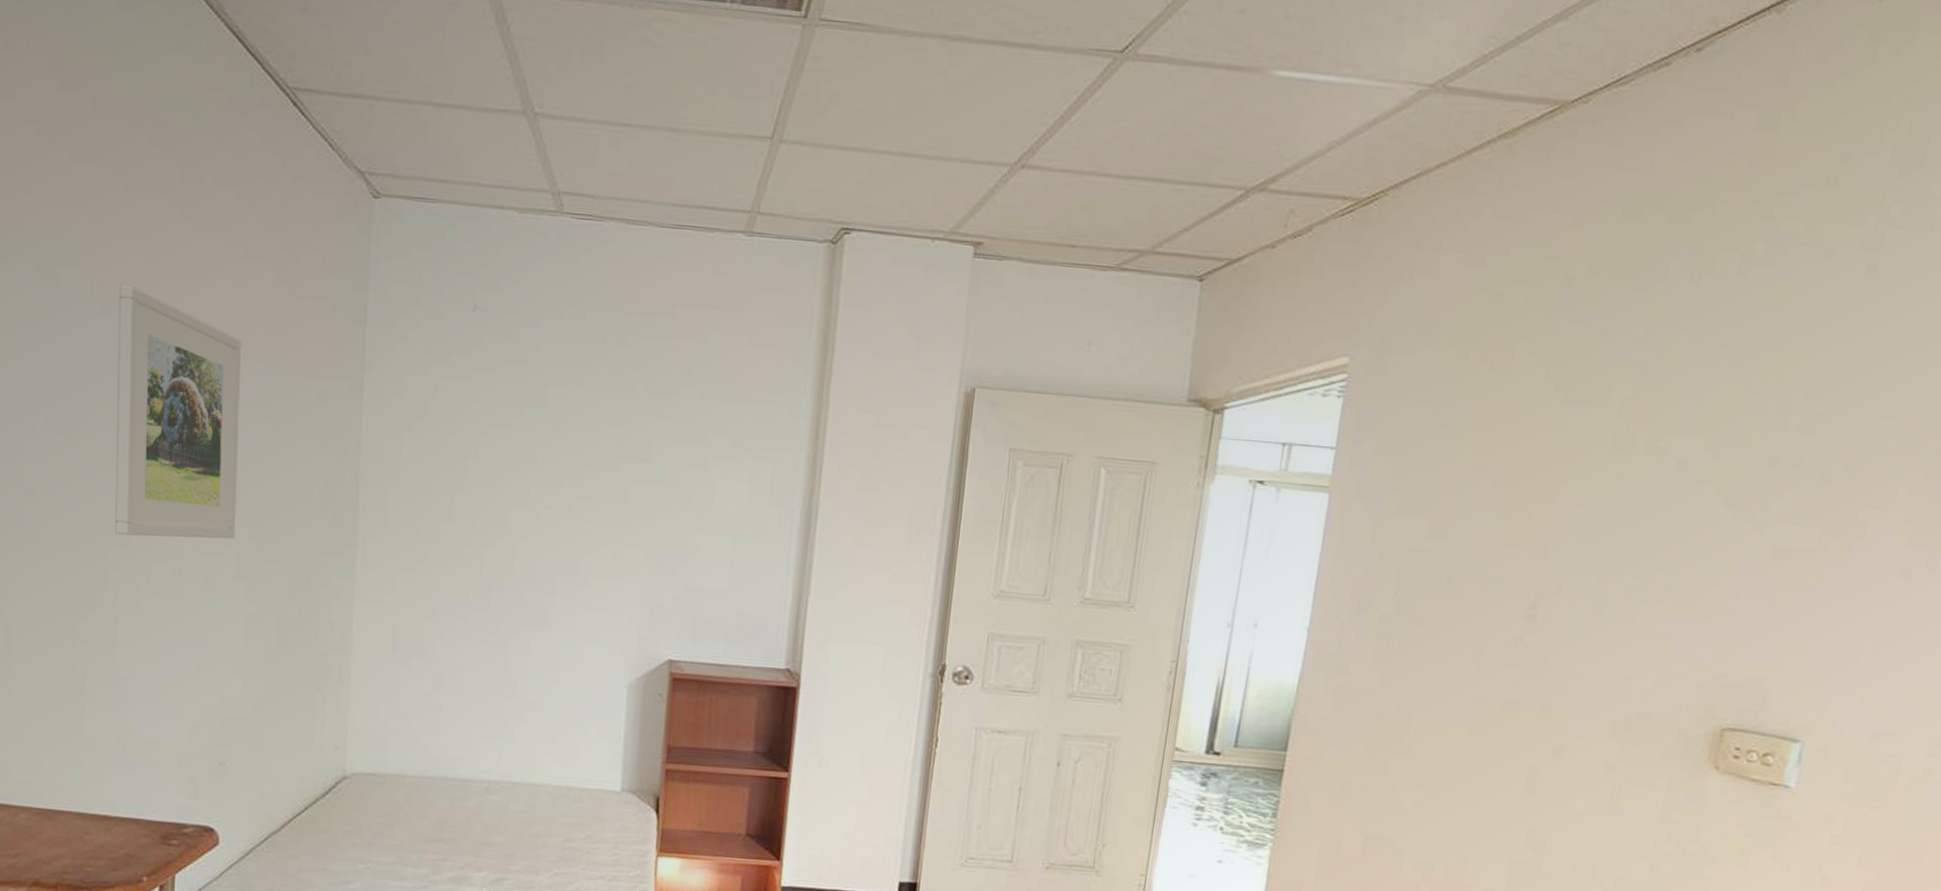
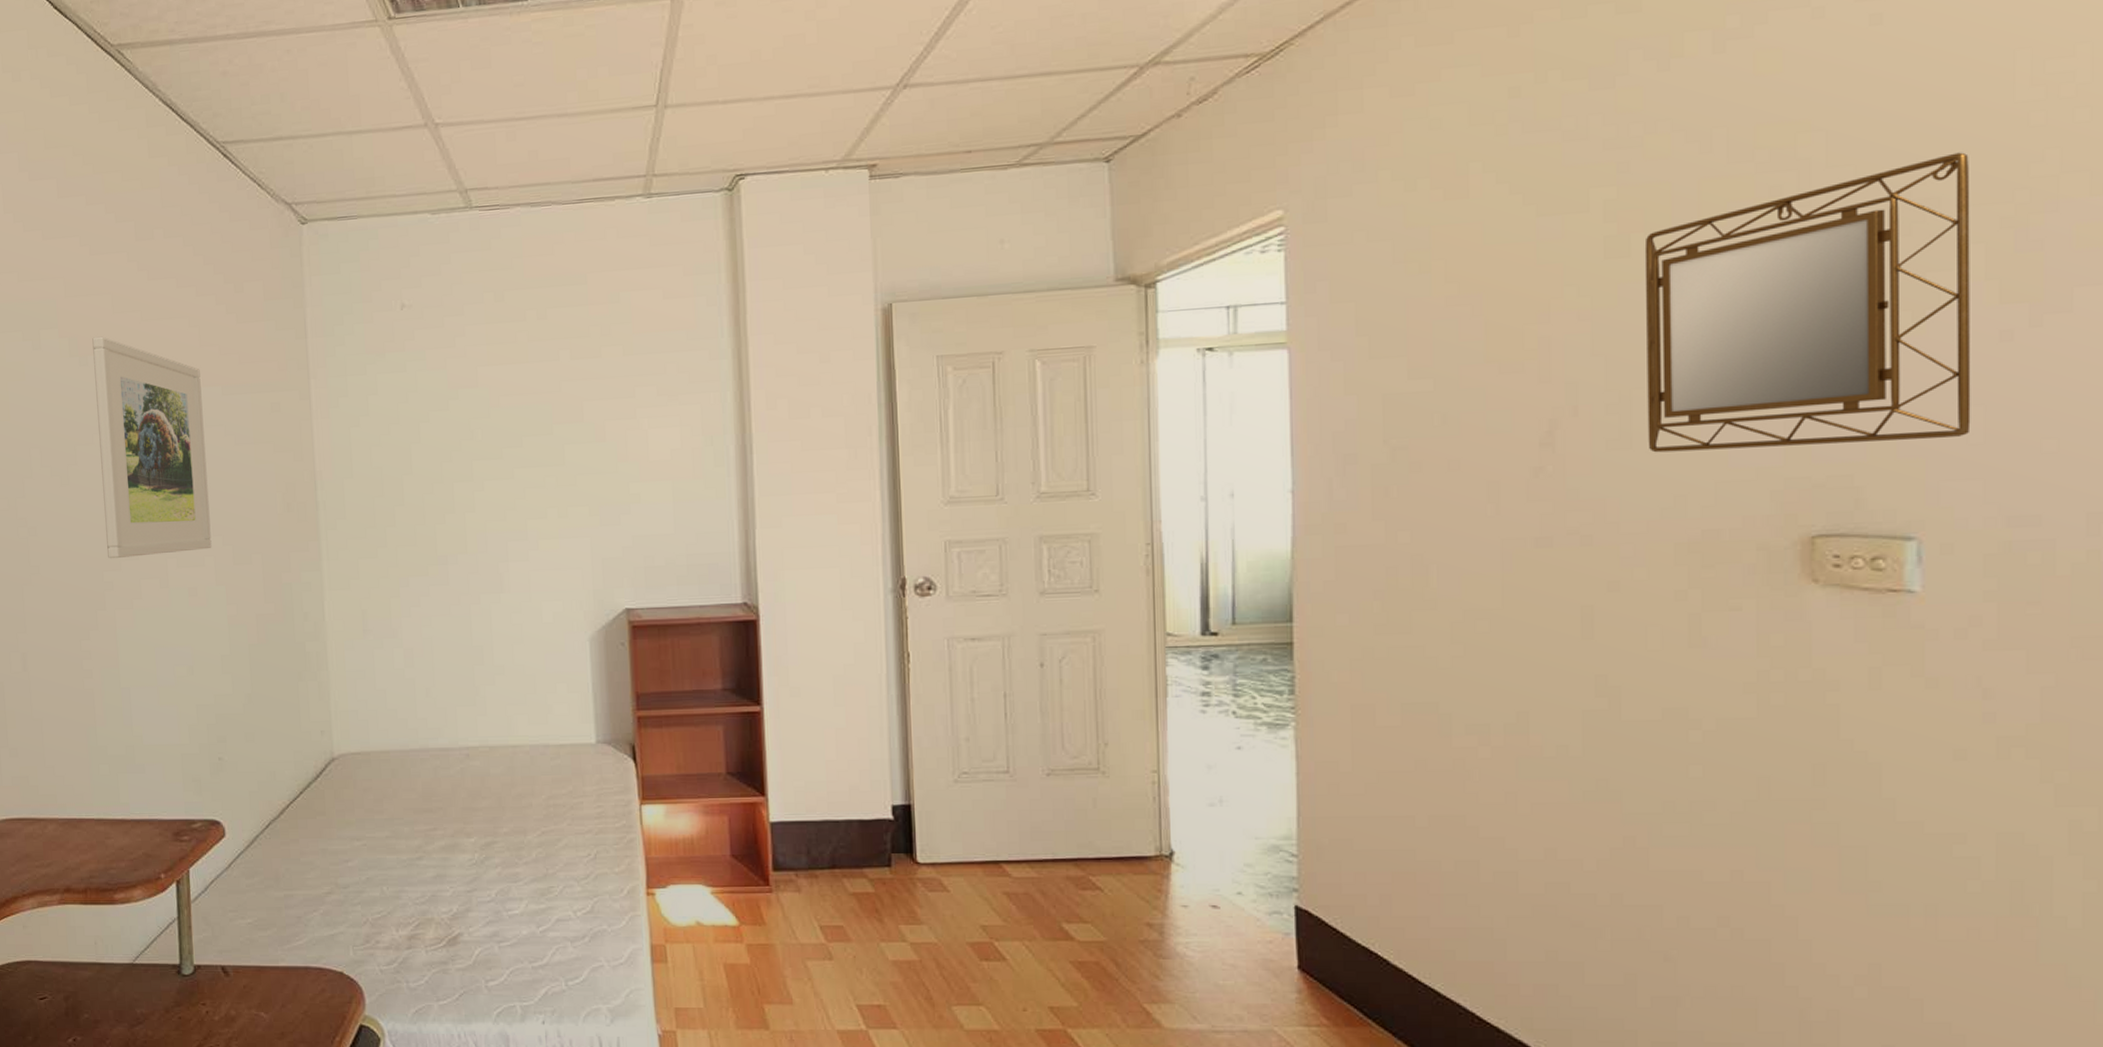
home mirror: none [1612,404,1915,657] -> present [1644,152,1971,453]

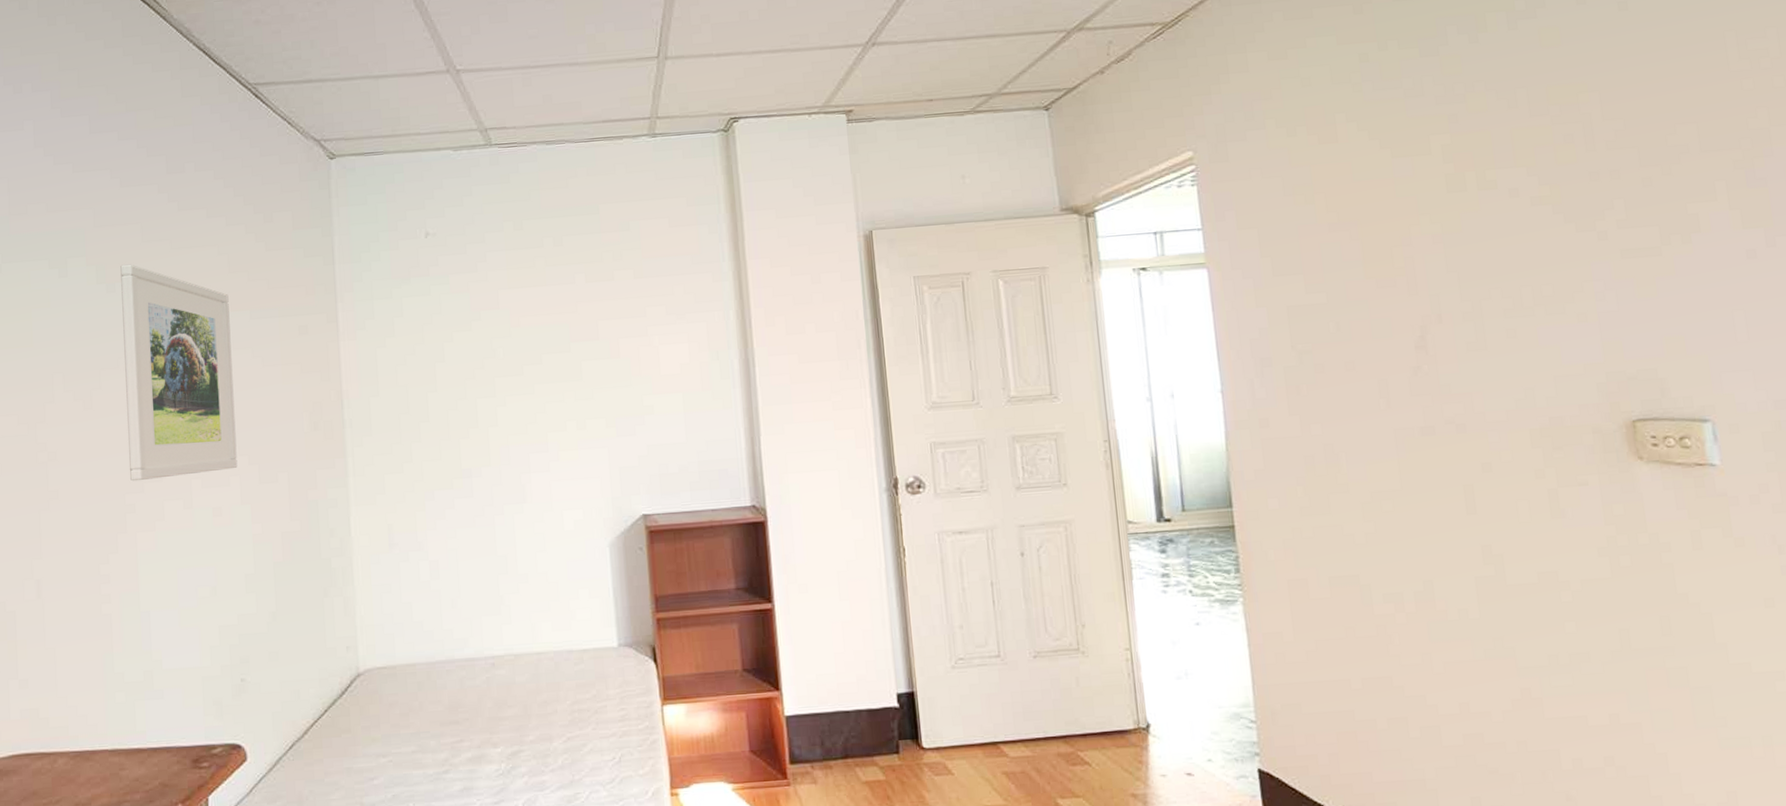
home mirror: present [1644,152,1971,453] -> none [1476,109,1737,353]

